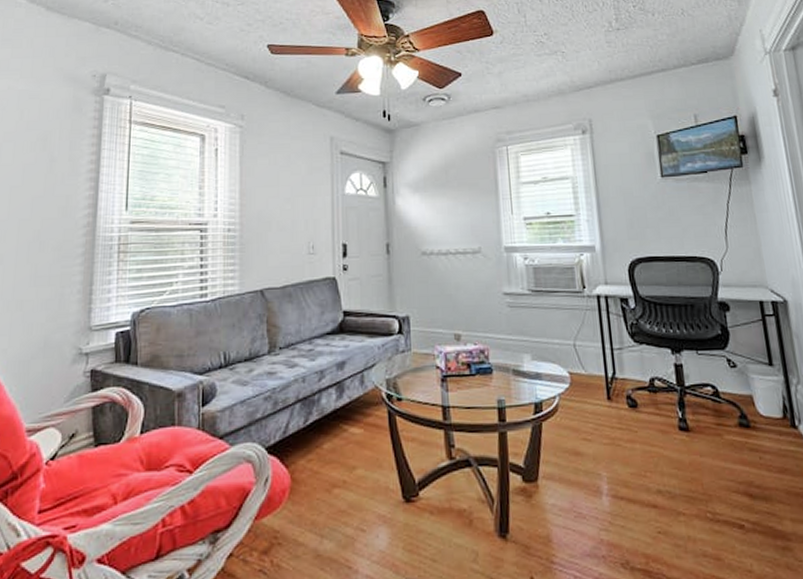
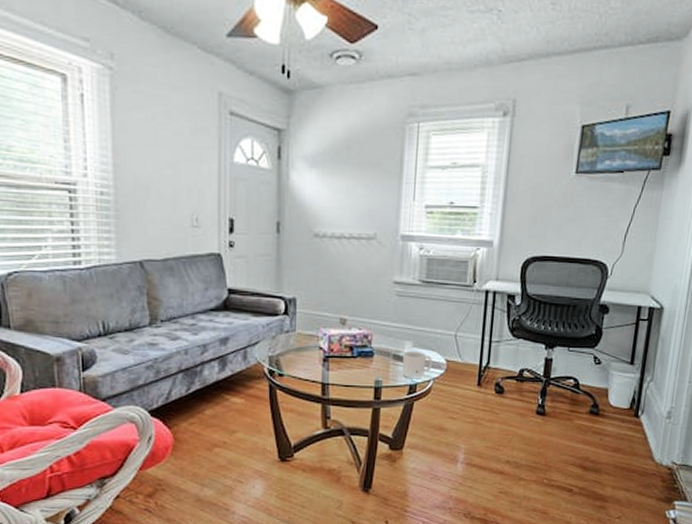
mug: none [522,364,556,396] -> present [402,350,433,379]

